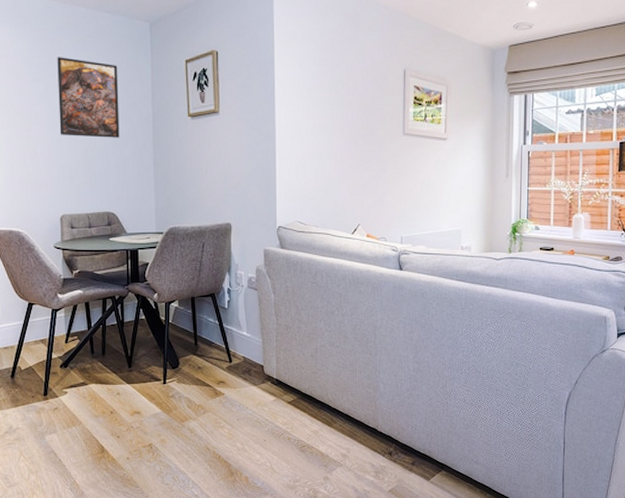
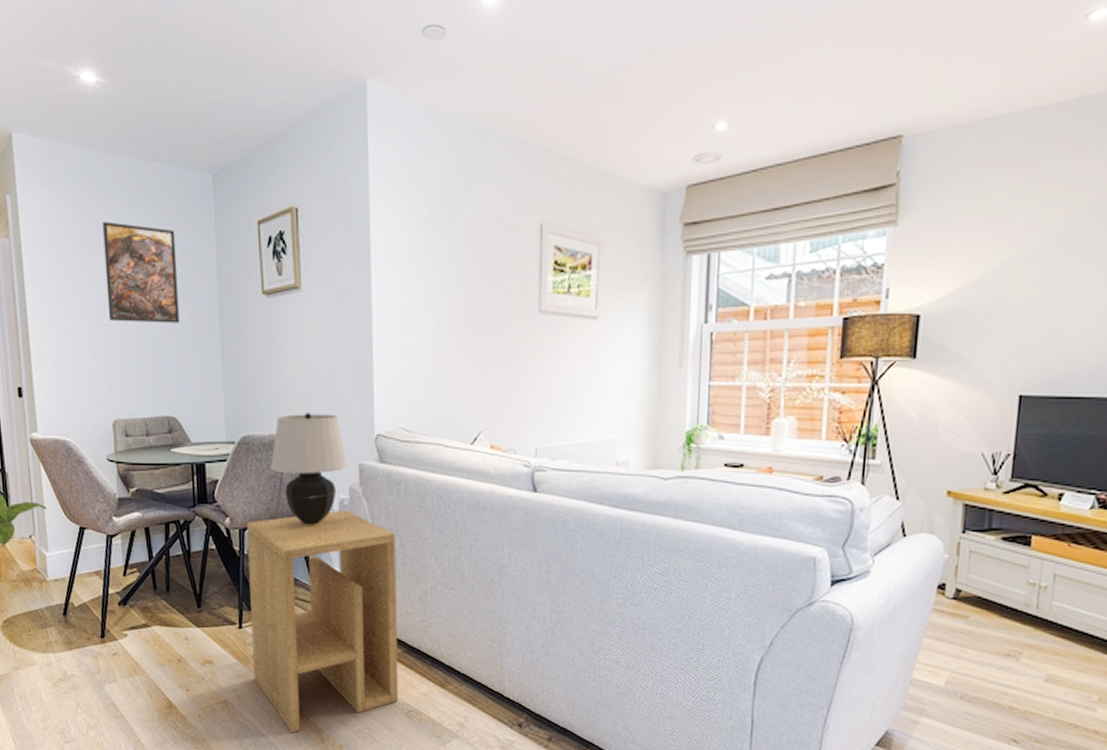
side table: none [171,285,293,469] -> present [246,509,398,734]
table lamp: none [192,209,255,298] -> present [270,412,348,525]

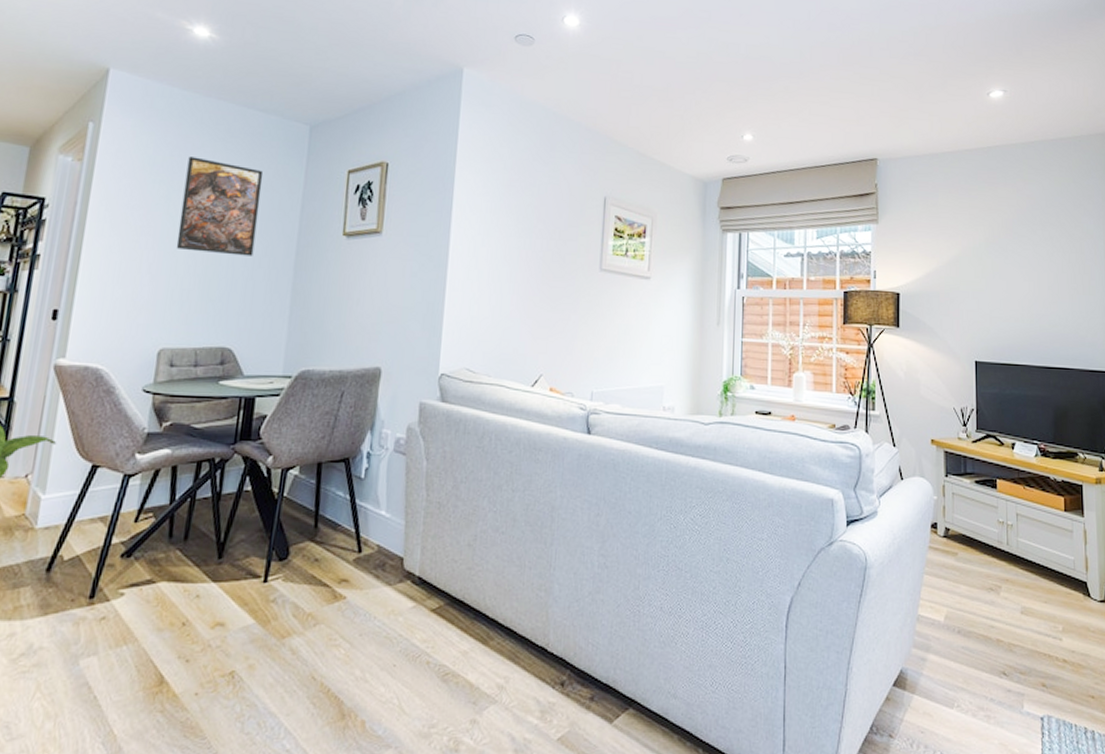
side table: present [246,509,398,734] -> none [271,449,450,710]
table lamp: present [270,412,348,525] -> none [326,350,409,465]

